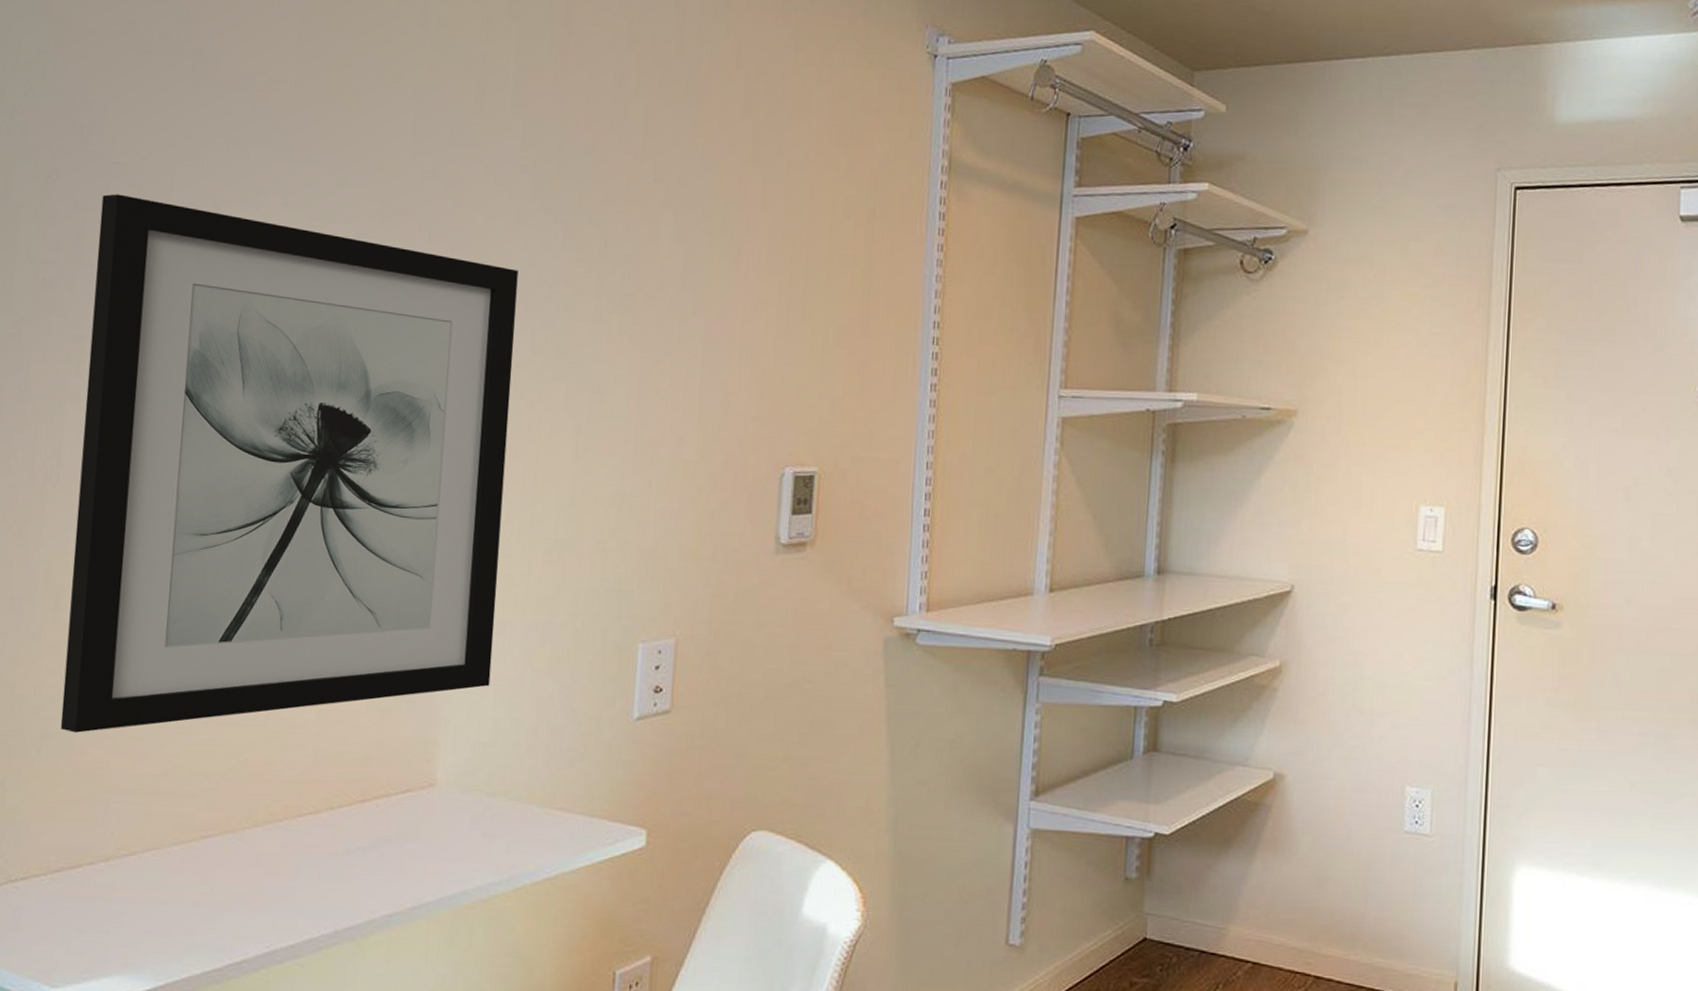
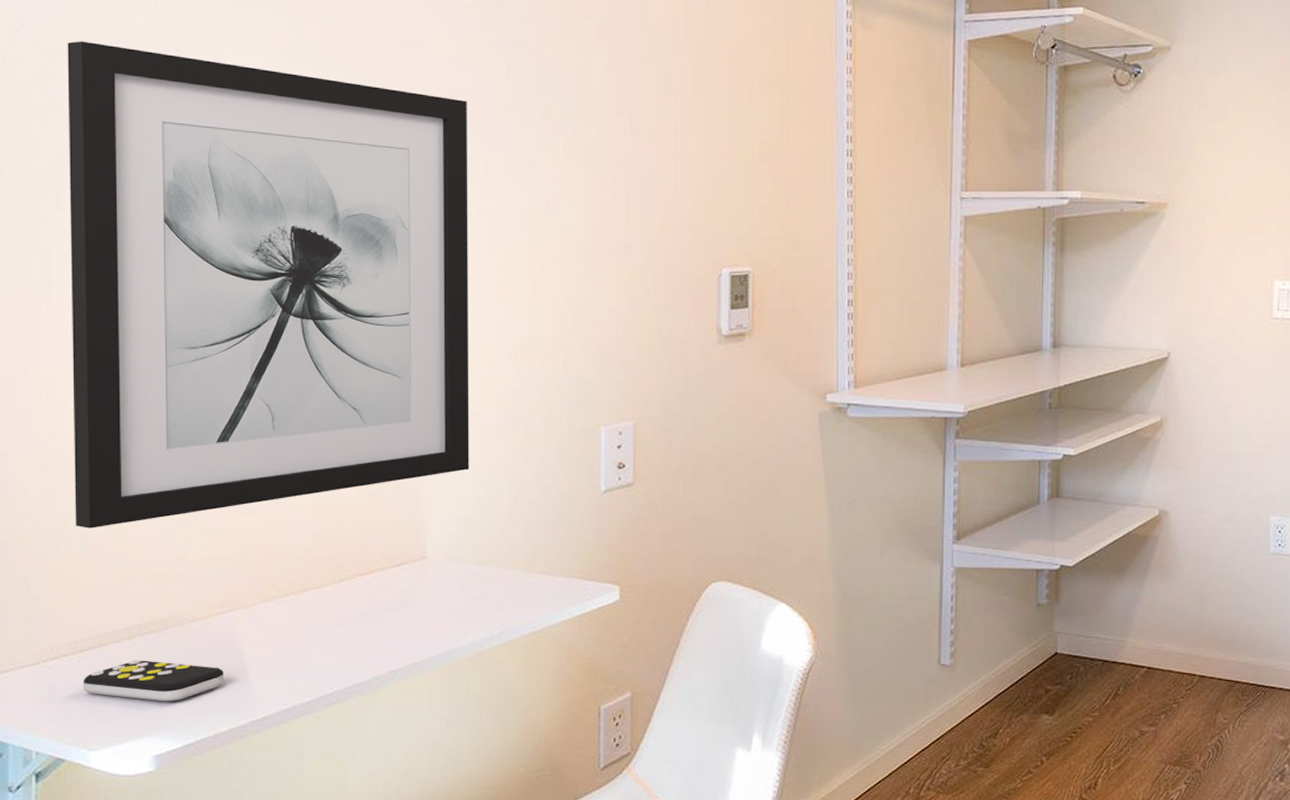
remote control: none [51,884,204,936] -> present [82,659,225,702]

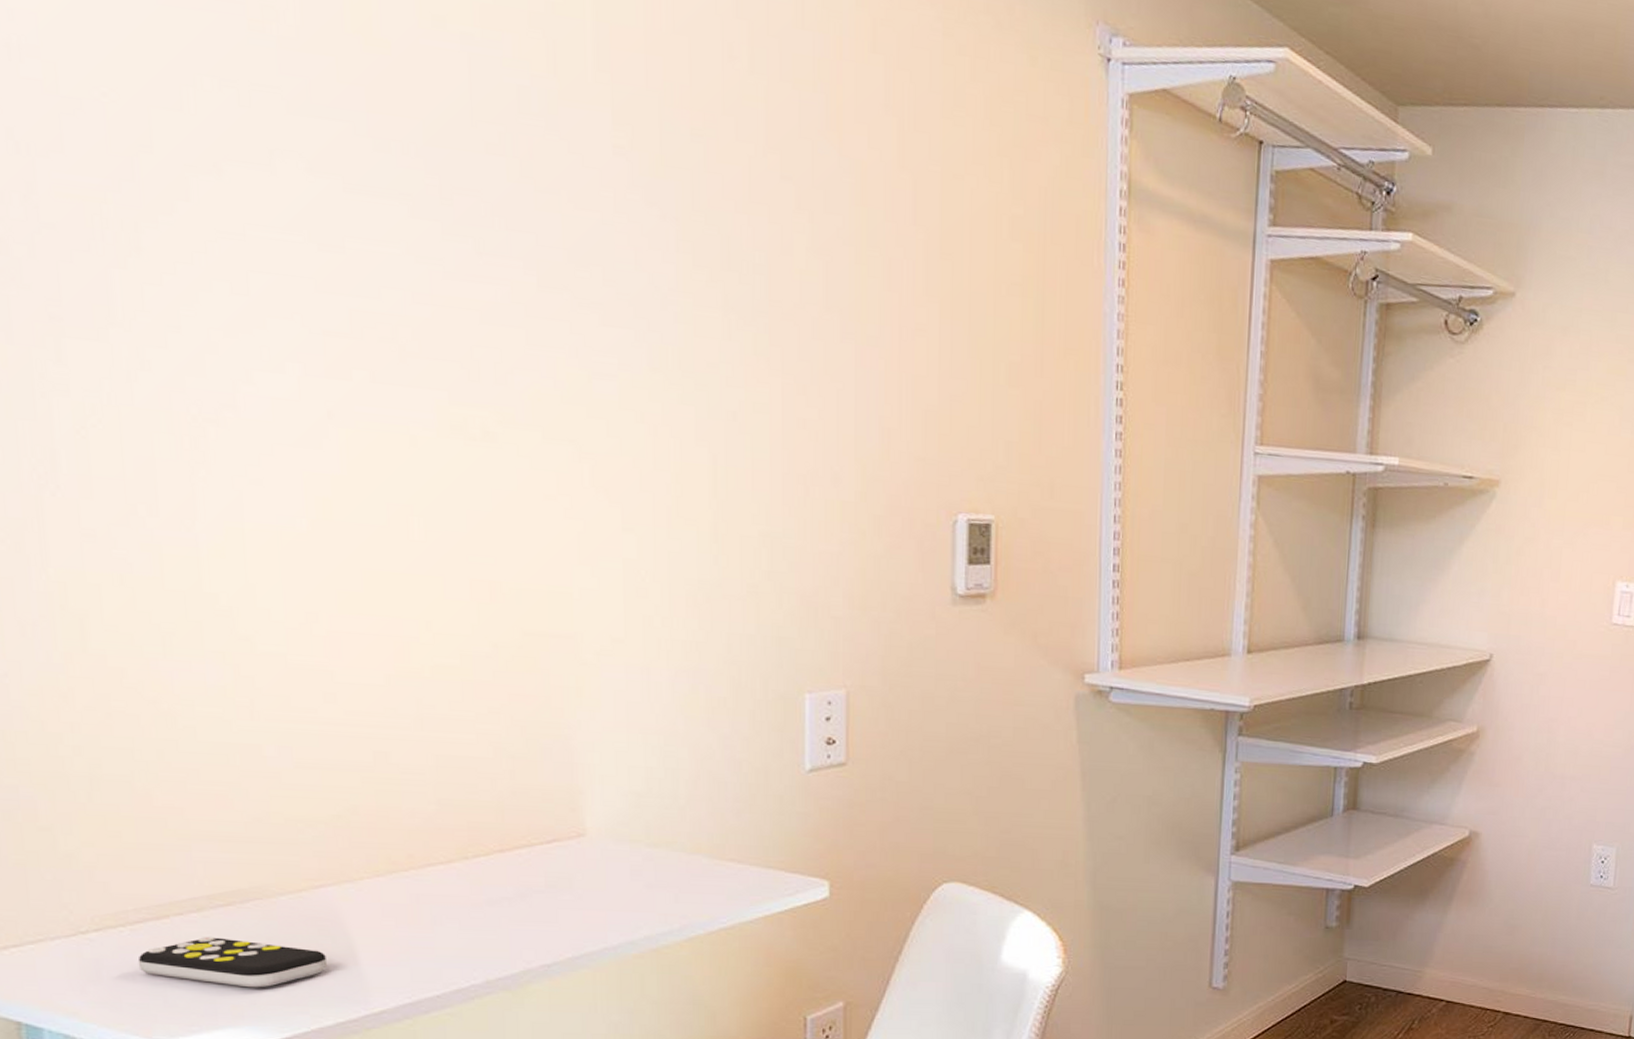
wall art: present [67,41,469,528] -> none [54,137,637,776]

